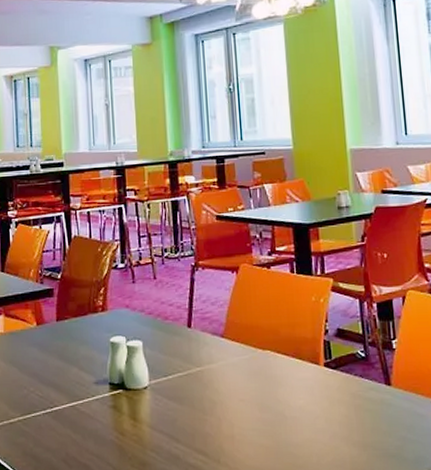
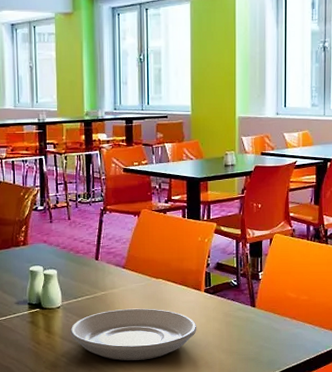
plate: none [160,388,318,457] -> present [70,308,197,361]

